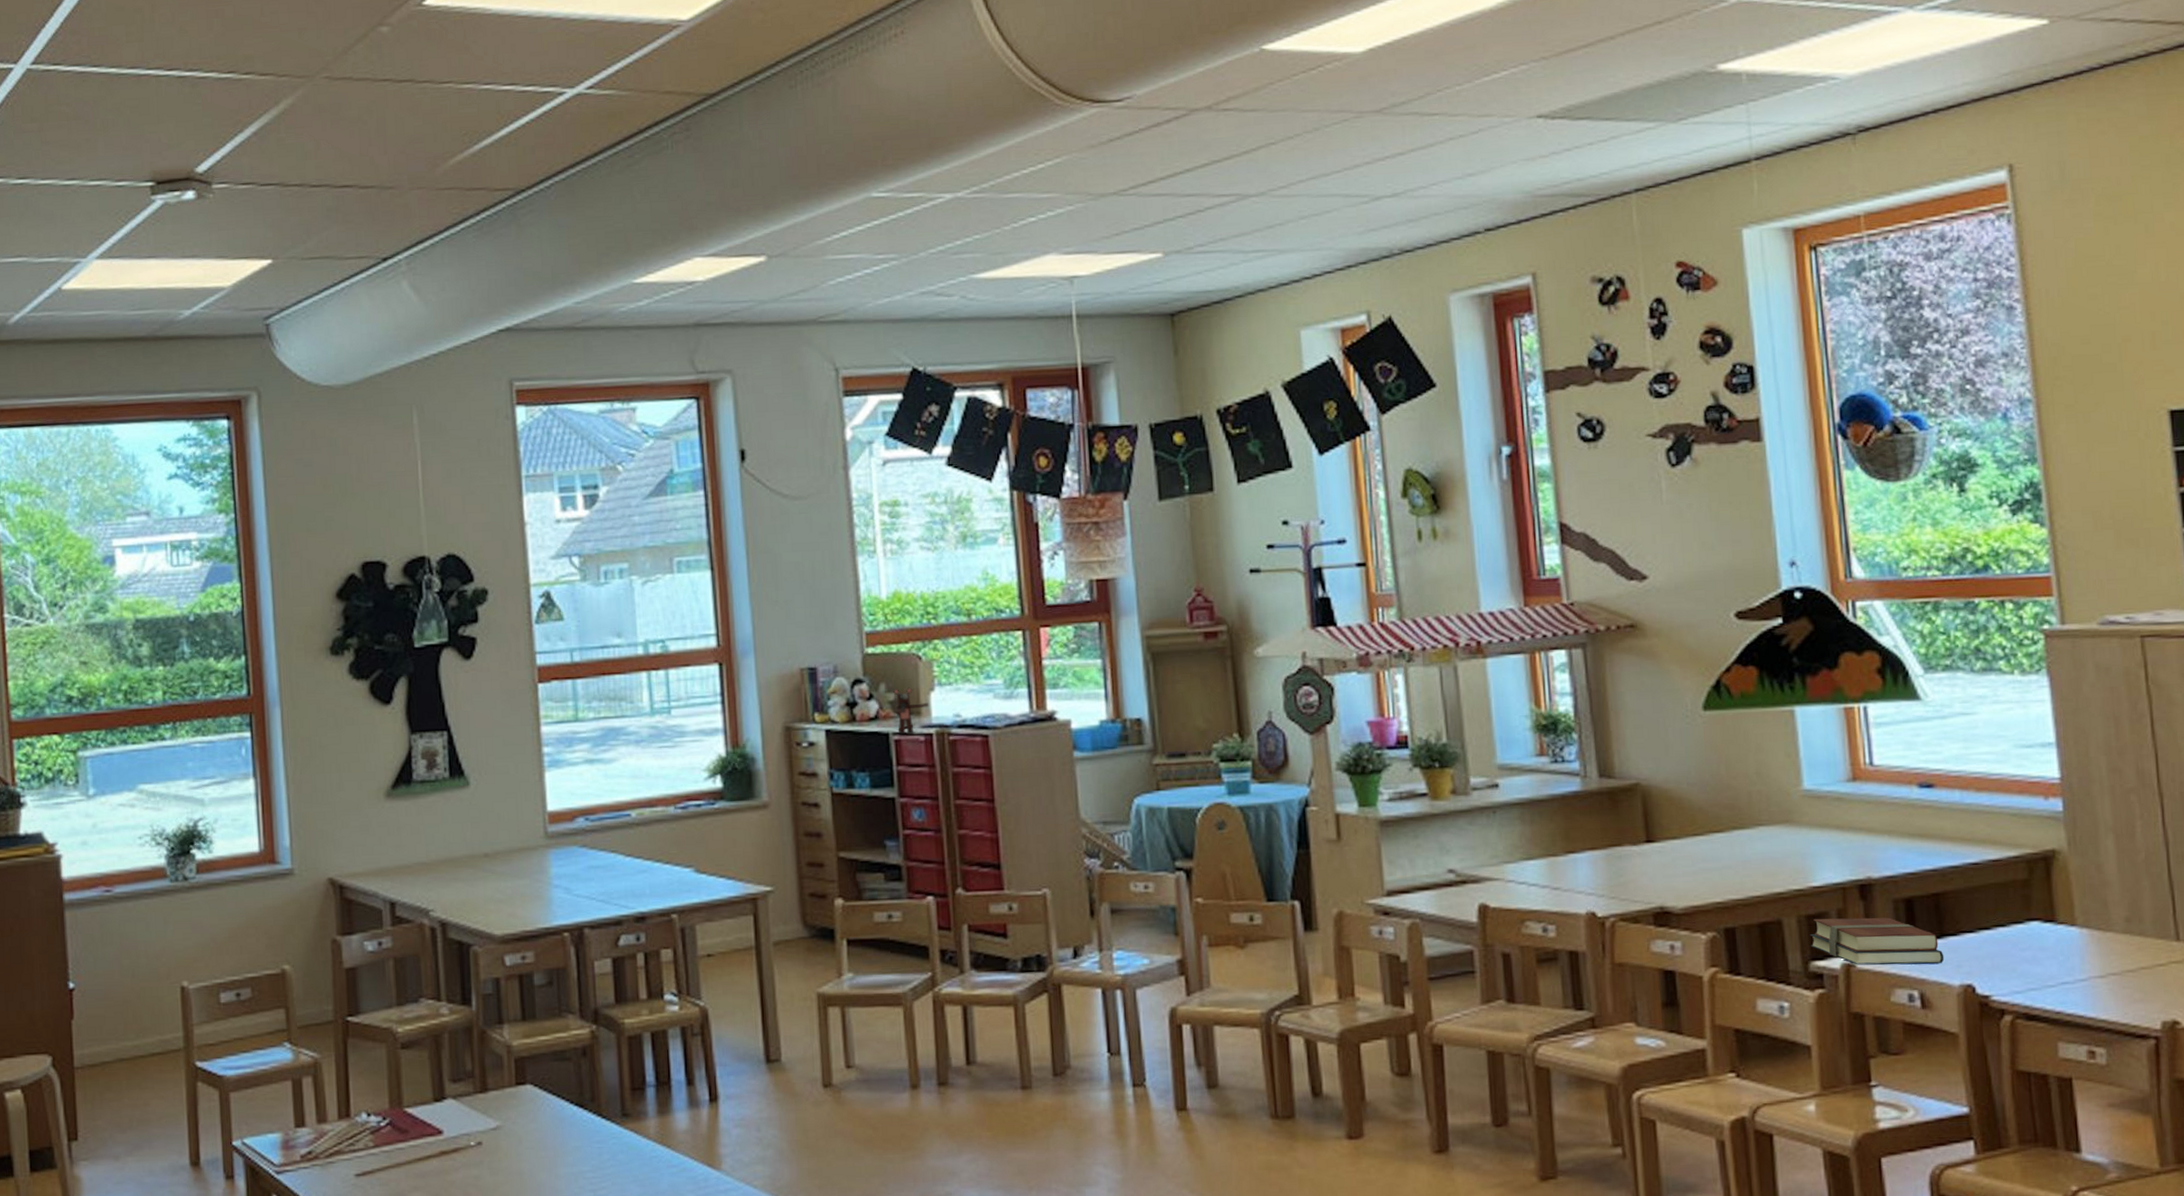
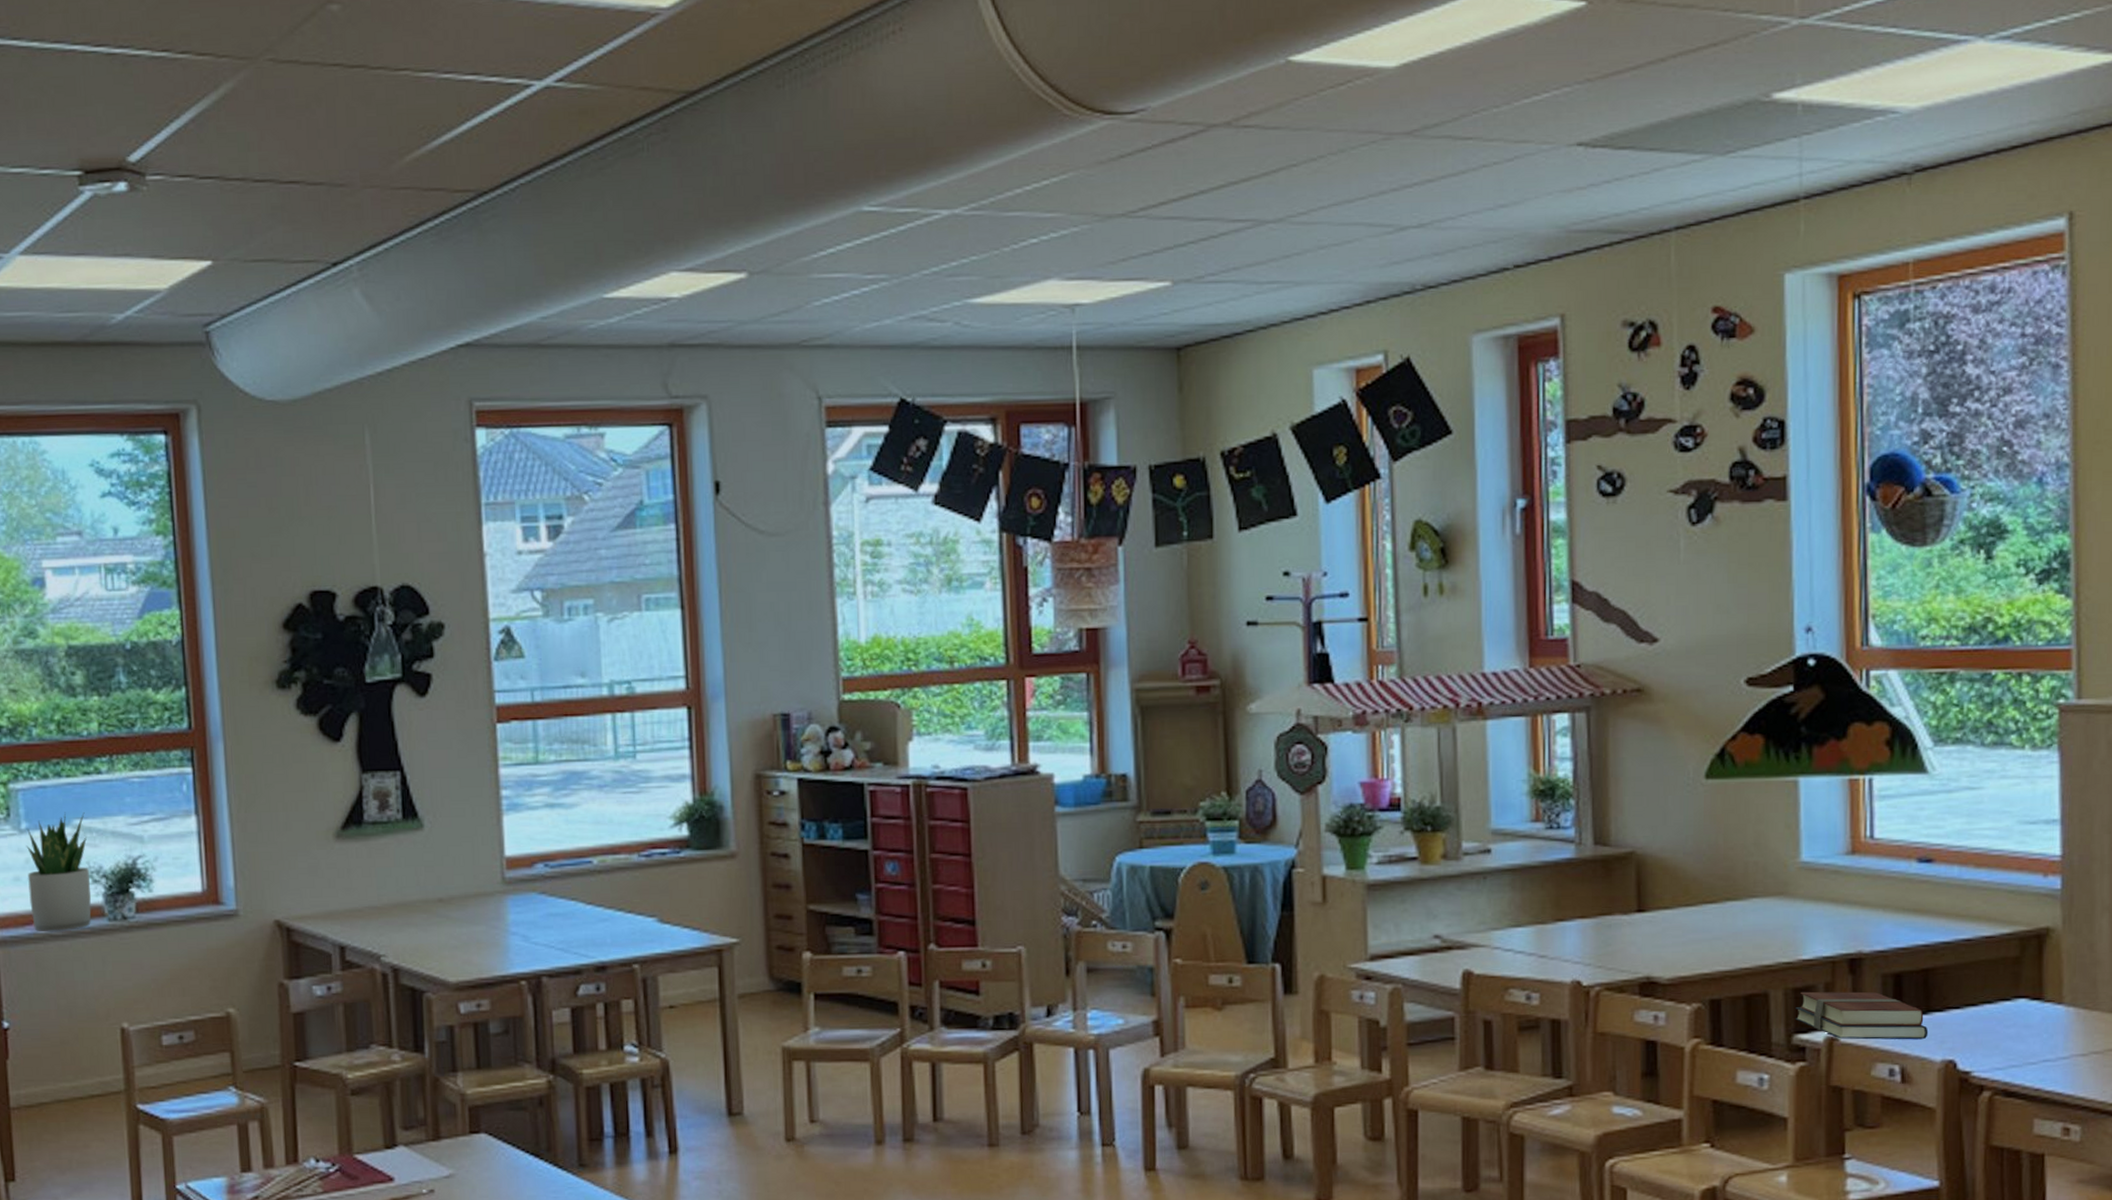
planter: none [93,777,155,894] -> present [26,812,92,932]
toy animal: present [893,687,928,735] -> none [869,736,906,786]

